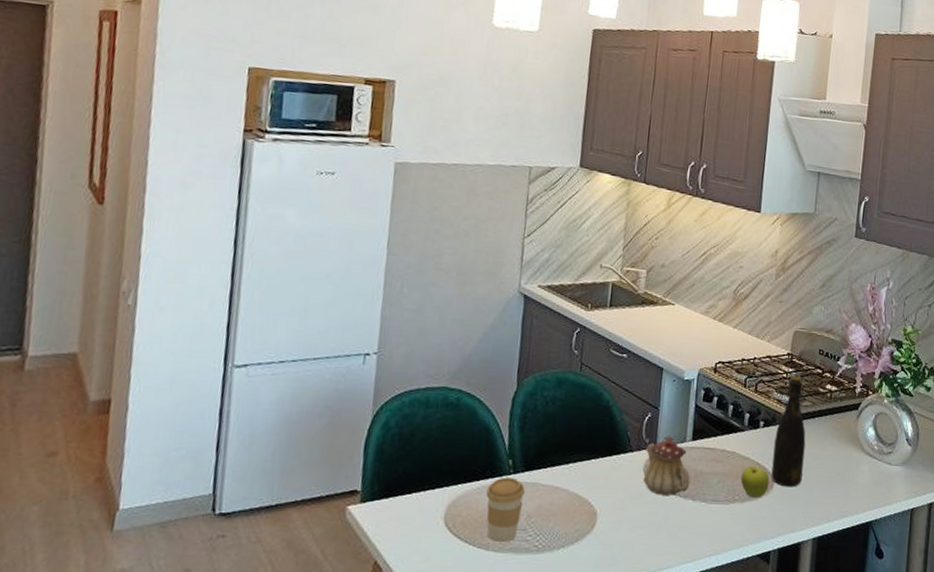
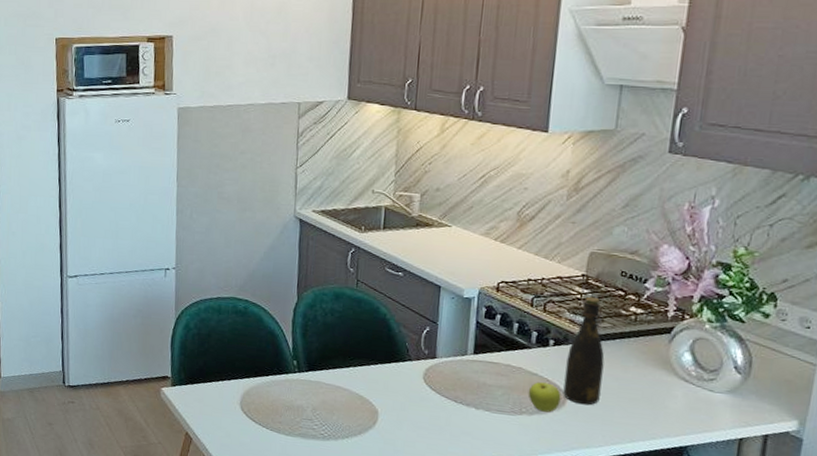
coffee cup: present [486,477,525,542] -> none [275,374,310,428]
teapot: present [643,436,690,496] -> none [423,348,473,403]

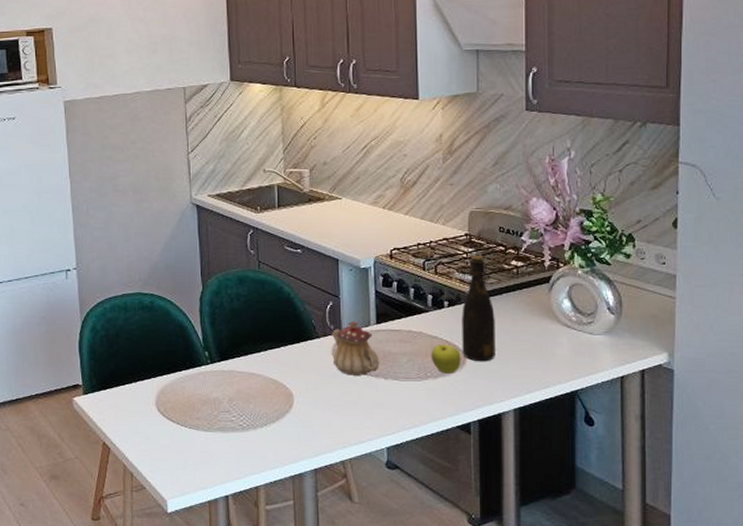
teapot: none [423,348,473,403] -> present [331,321,379,376]

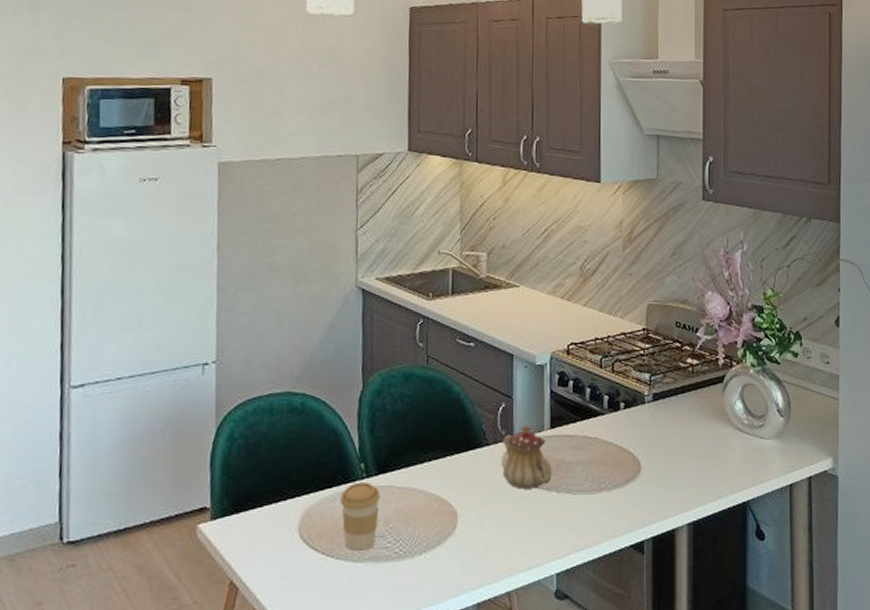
coffee cup: none [189,366,224,422] -> present [340,481,380,551]
fruit: present [430,344,461,374] -> none [605,451,636,485]
bottle: present [462,254,495,362] -> none [637,351,670,471]

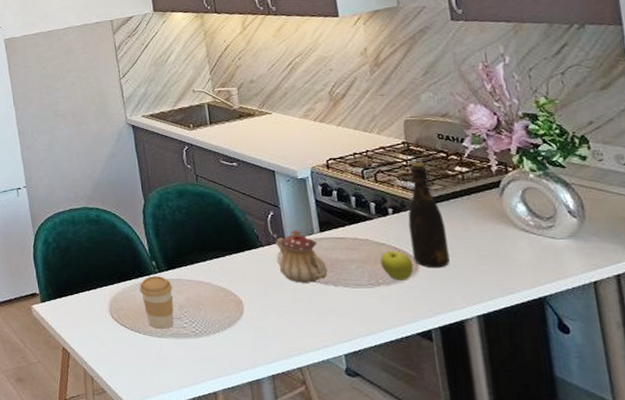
fruit: none [605,451,636,485] -> present [380,251,414,280]
bottle: none [637,351,670,471] -> present [408,161,450,268]

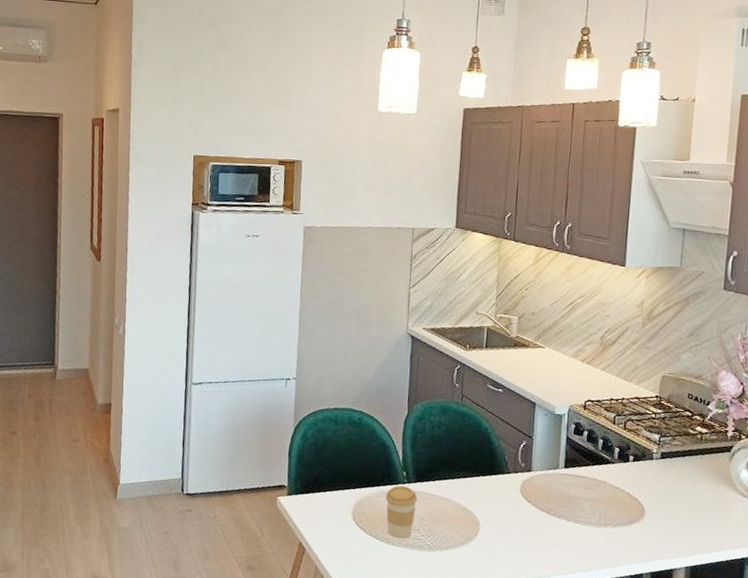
teapot: present [274,230,328,283] -> none [520,462,564,515]
fruit: present [380,251,414,280] -> none [612,495,641,525]
bottle: present [408,161,450,268] -> none [642,416,676,518]

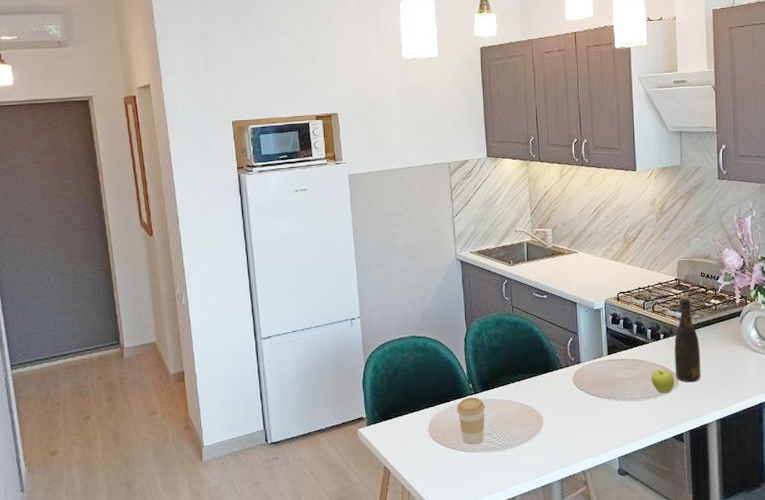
fruit: none [612,495,641,525] -> present [651,369,675,394]
bottle: none [642,416,676,518] -> present [674,295,701,383]

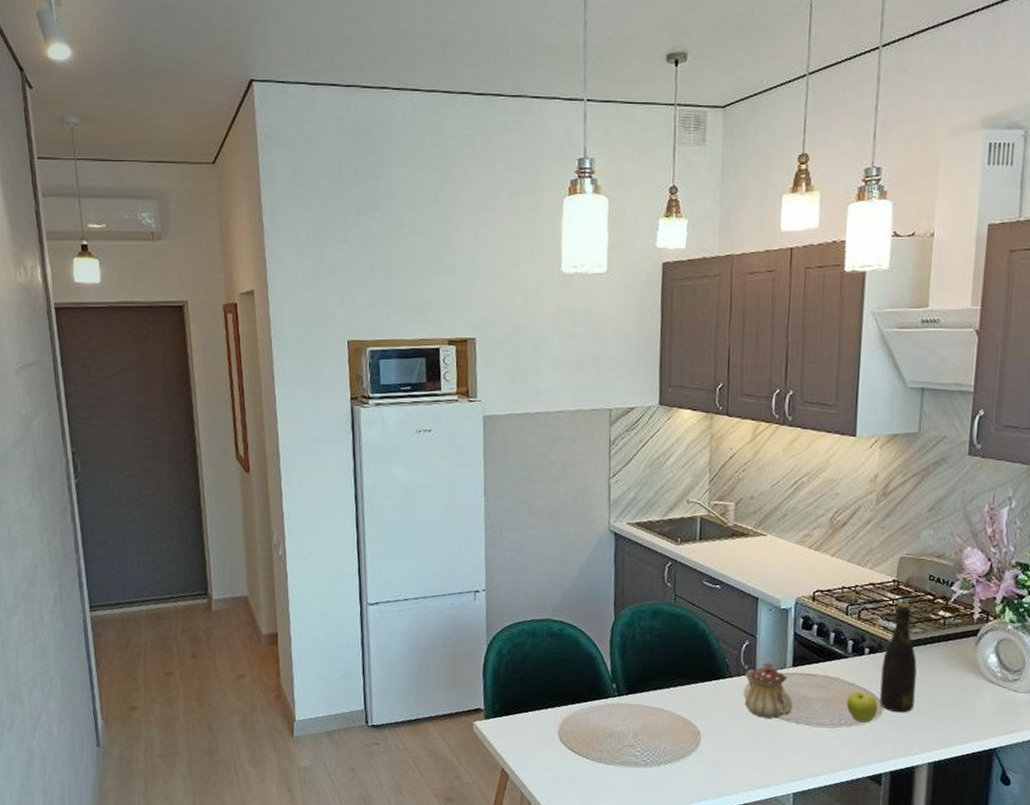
coffee cup: present [457,396,485,445] -> none [594,699,630,756]
teapot: none [572,353,611,399] -> present [744,662,793,719]

